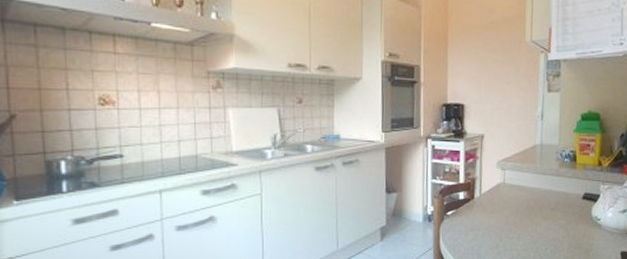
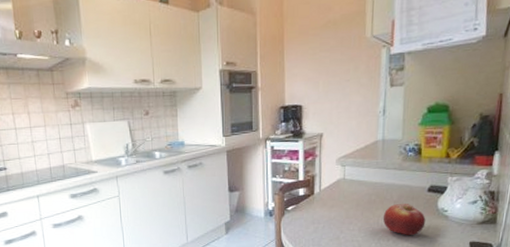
fruit: none [541,211,581,244] -> present [382,204,426,235]

